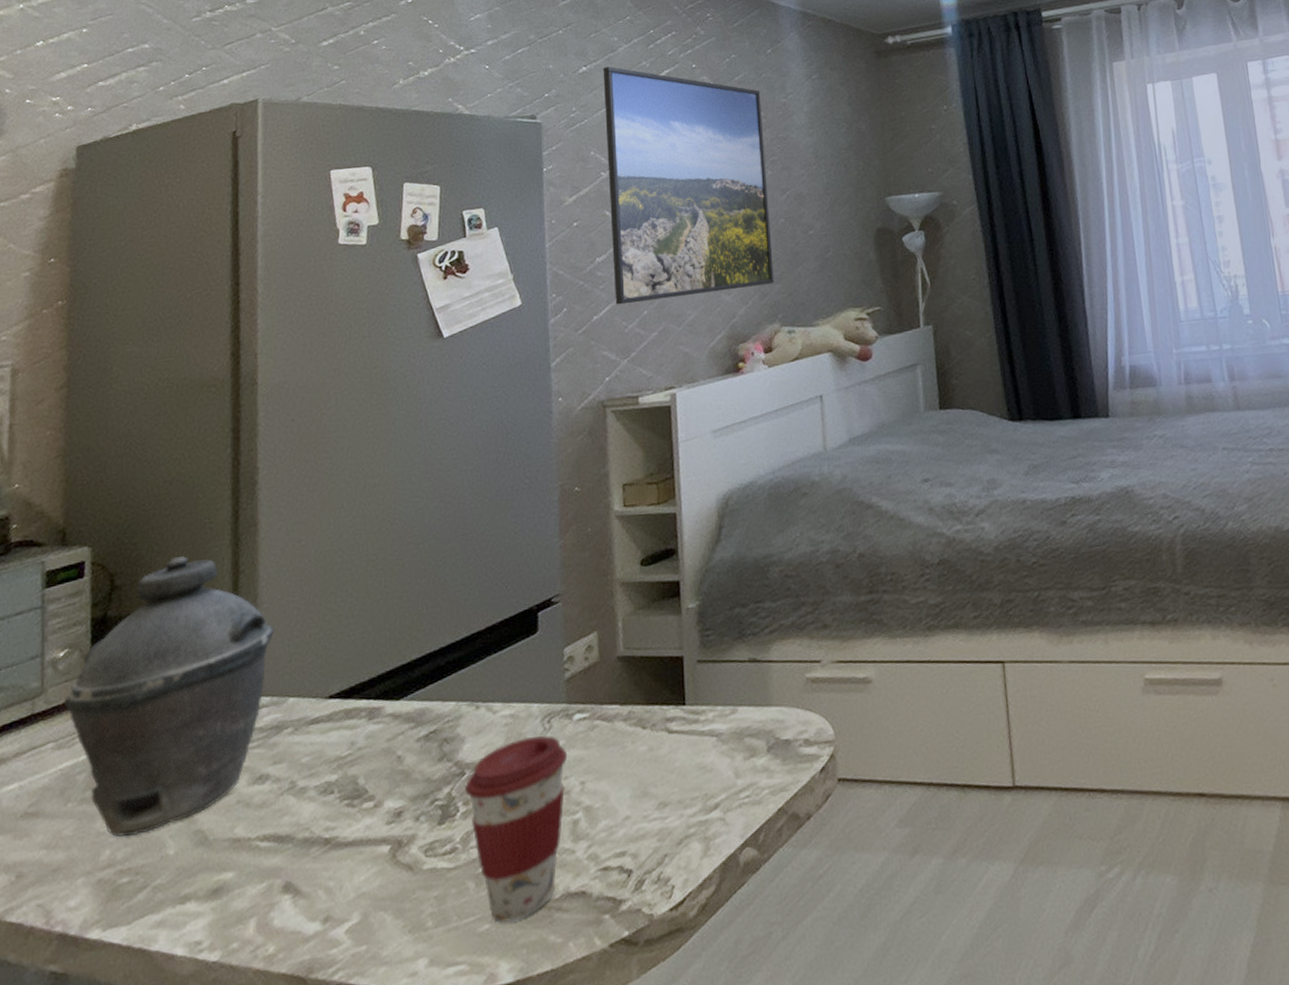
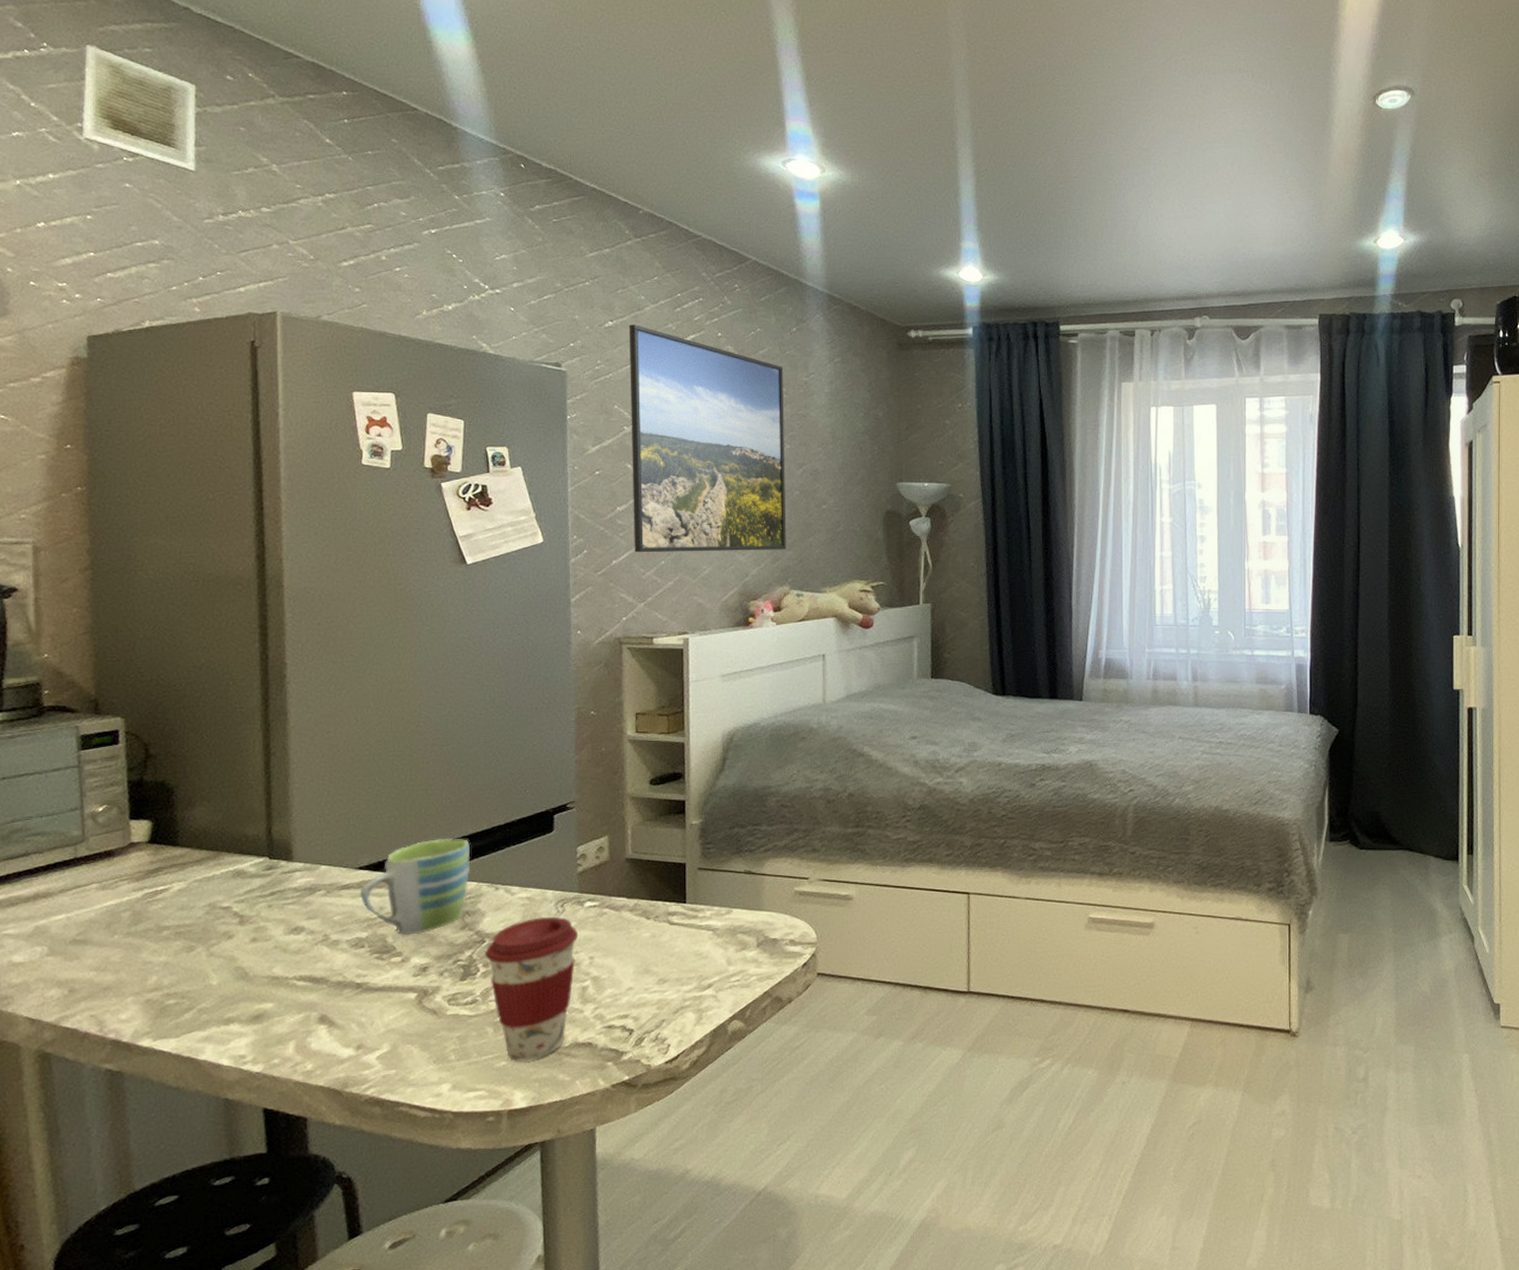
kettle: present [63,556,274,837] -> none [104,735,306,967]
mug: none [330,651,449,774] -> present [360,839,471,935]

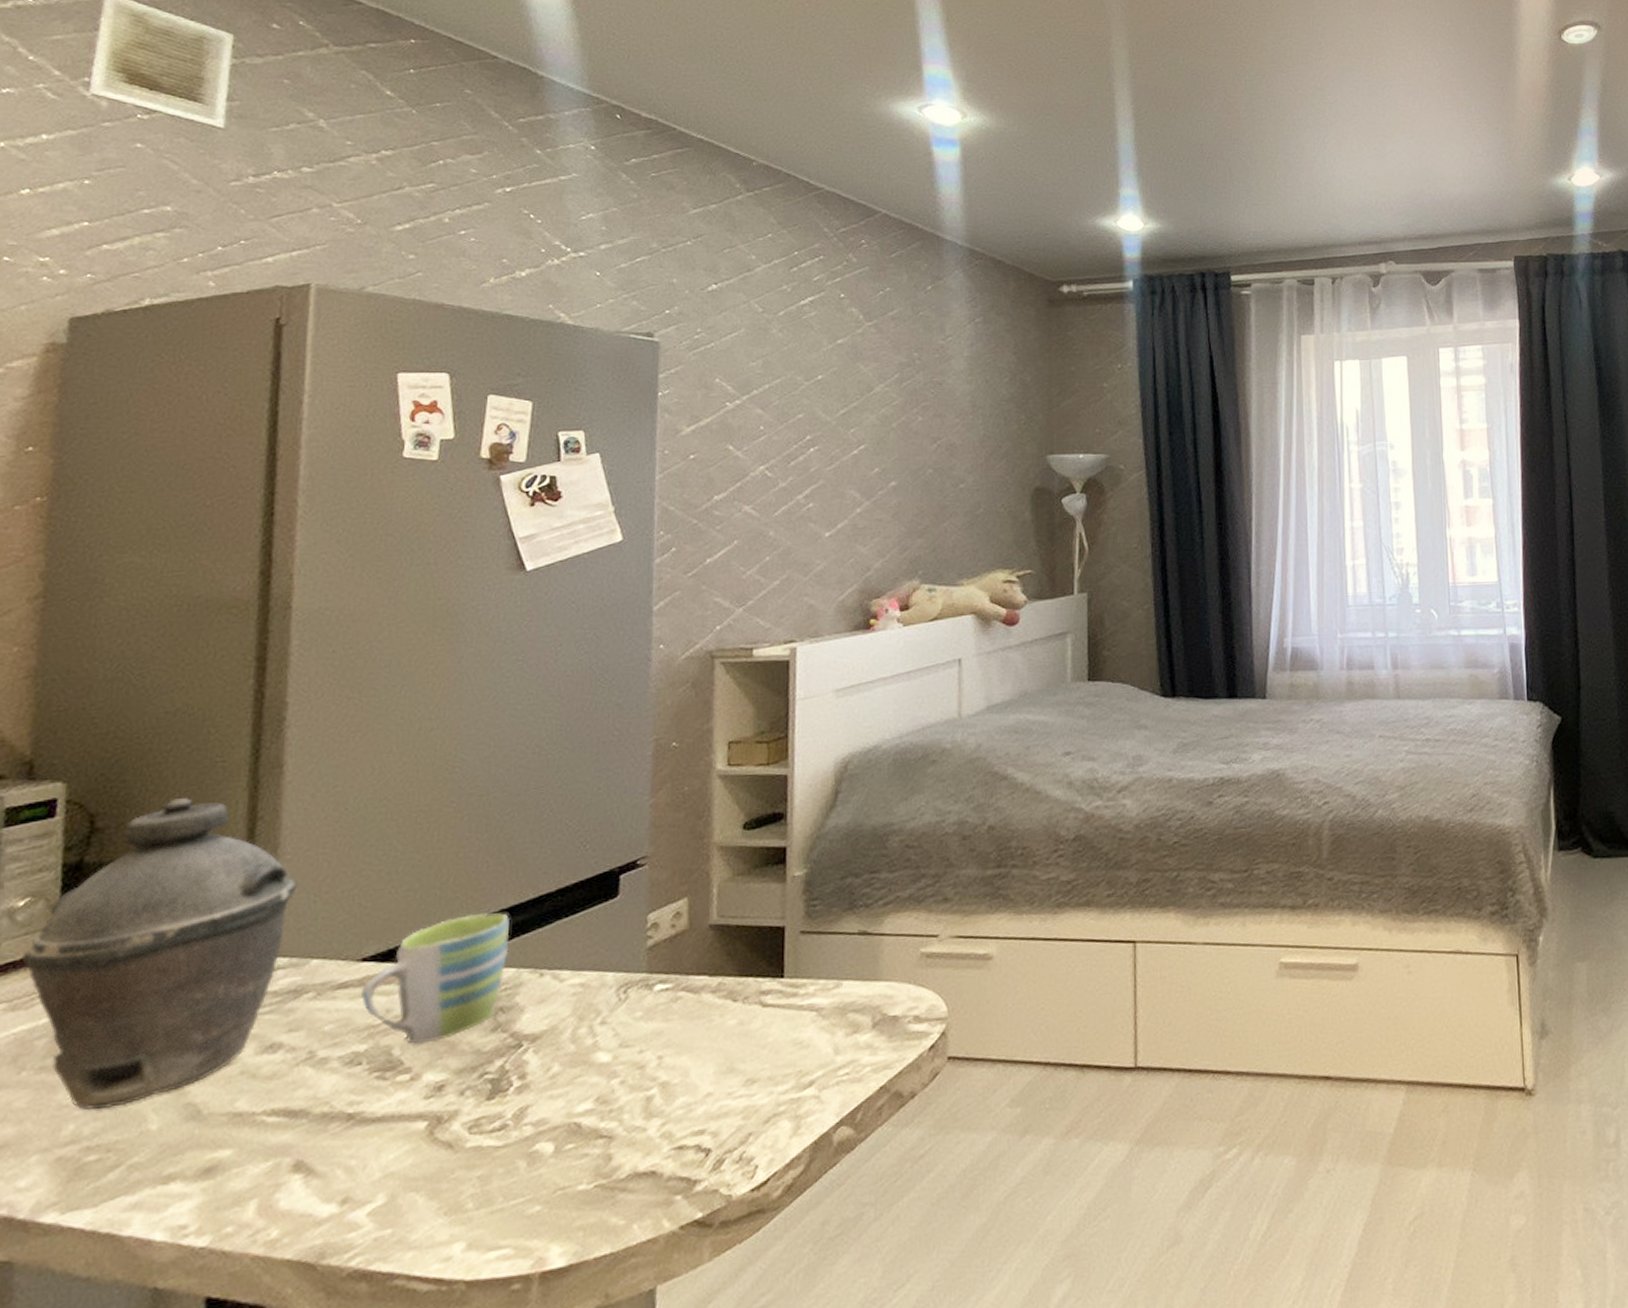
kettle: none [104,735,306,967] -> present [20,798,298,1110]
coffee cup: present [484,917,579,1062] -> none [520,1007,645,1205]
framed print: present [629,324,786,553] -> none [733,287,917,549]

